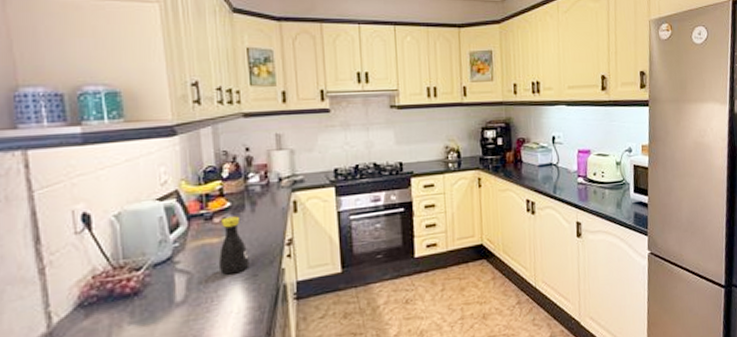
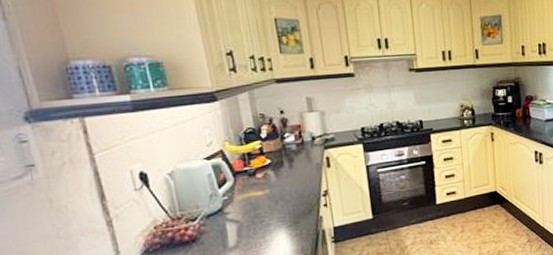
bottle: present [218,216,250,275] -> none [263,171,291,223]

